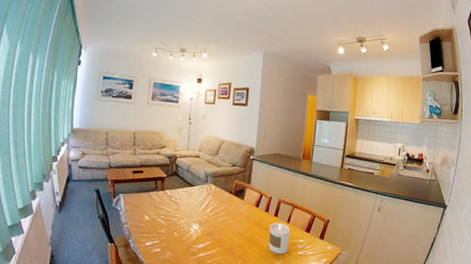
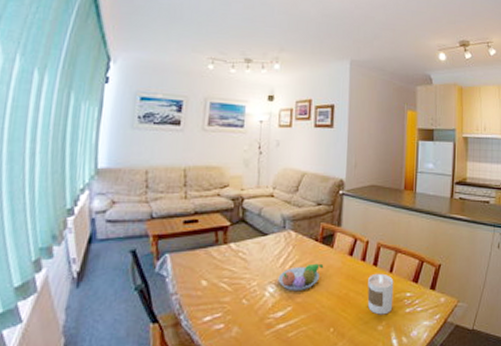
fruit bowl: none [201,210,236,231] -> present [278,263,324,292]

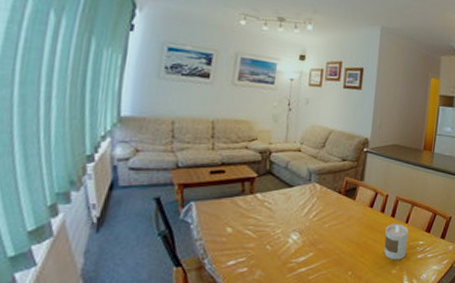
fruit bowl: present [278,263,324,292] -> none [301,214,346,239]

